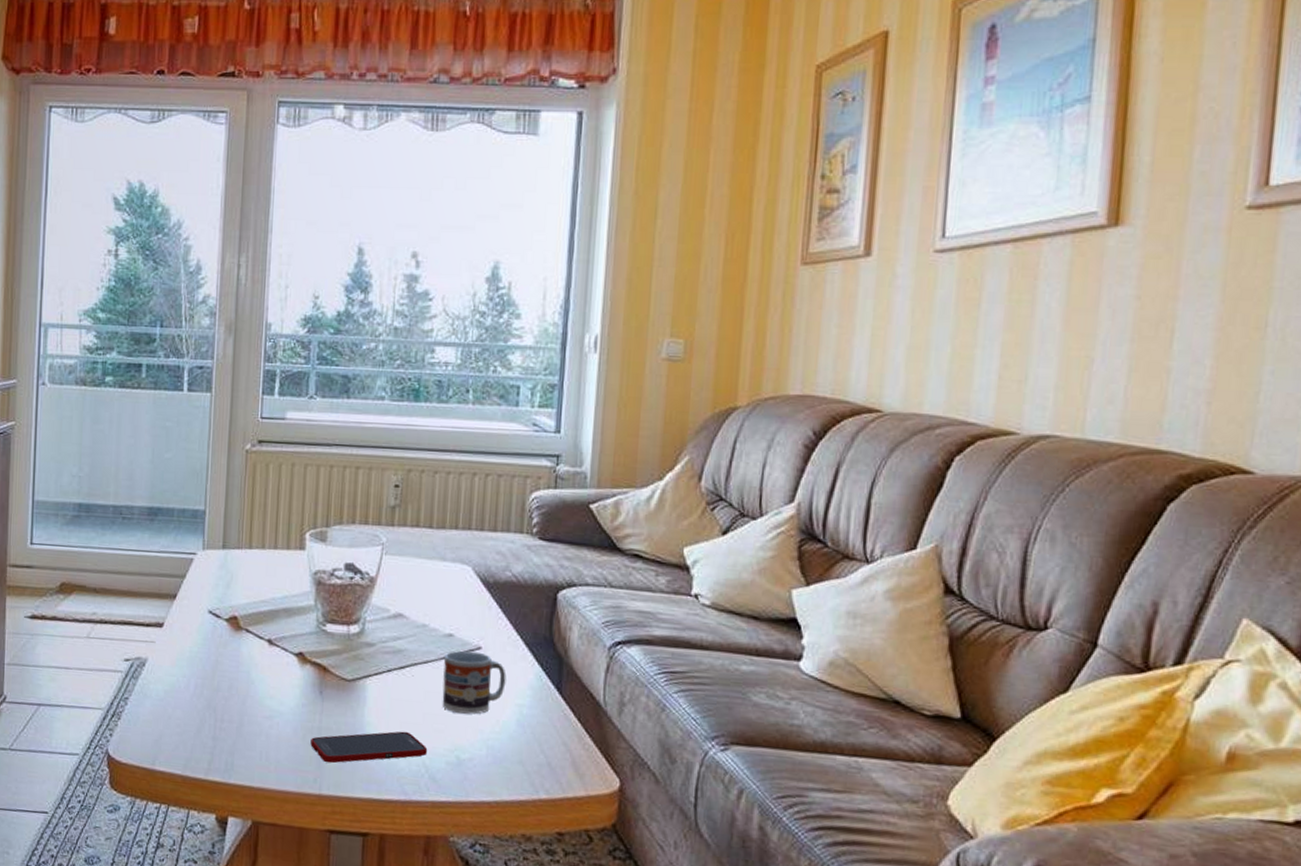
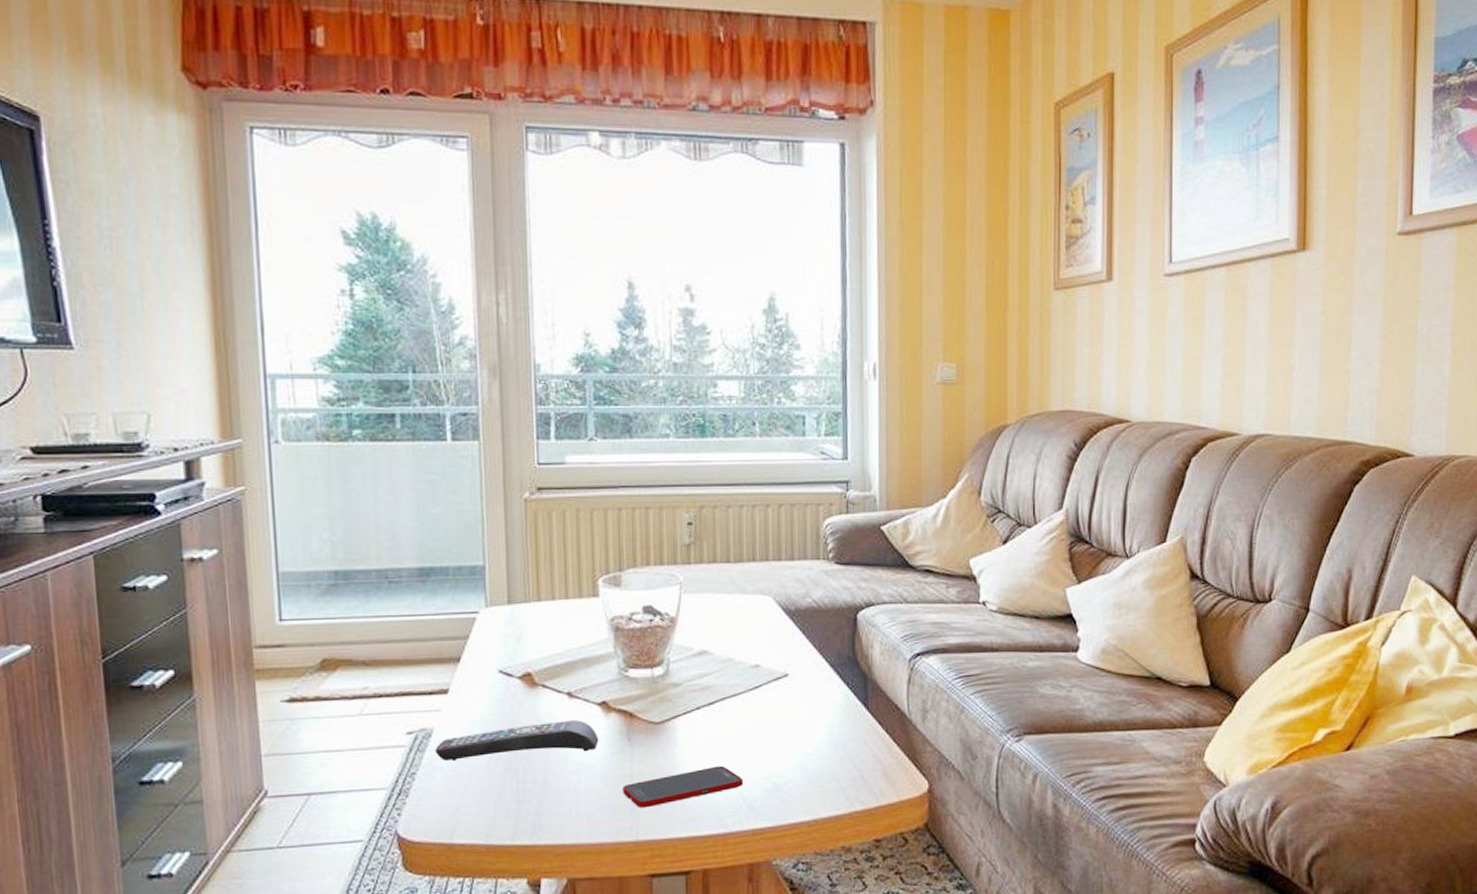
remote control: none [146,666,293,700] -> present [434,720,599,762]
cup: present [442,650,506,715] -> none [751,679,815,741]

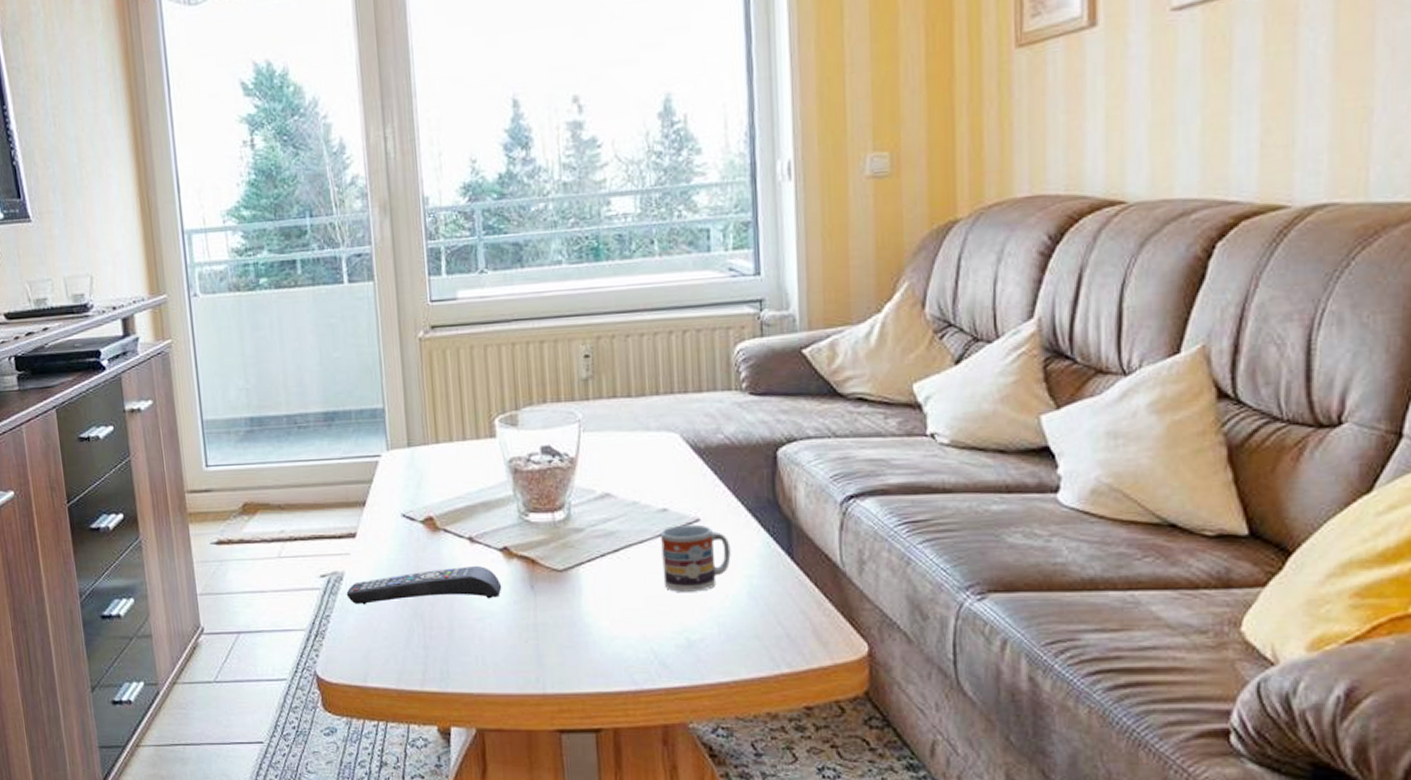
cell phone: present [623,765,744,809] -> none [527,618,654,660]
cup: none [751,679,815,741] -> present [659,524,731,592]

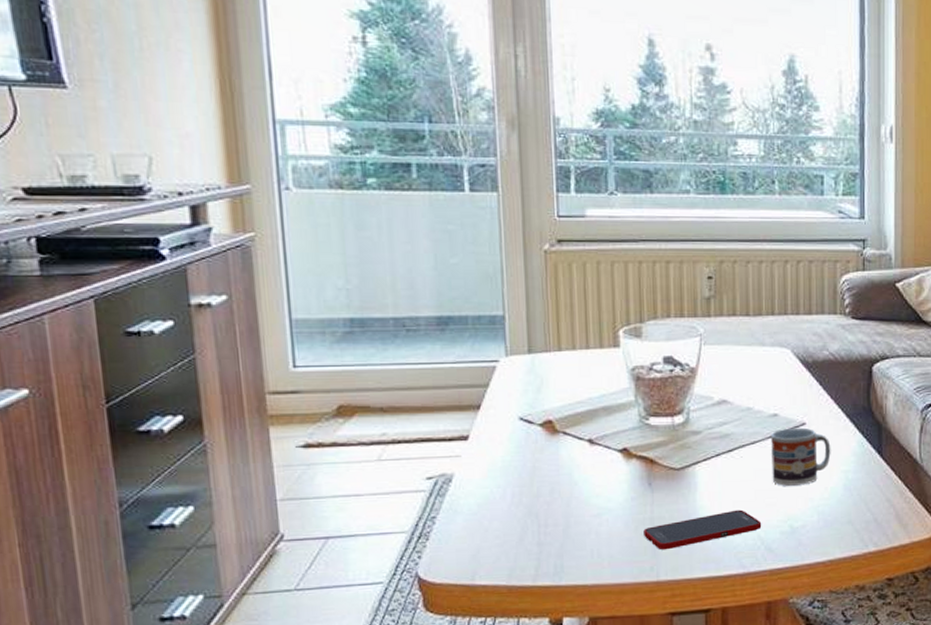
remote control: present [346,566,502,605] -> none [455,466,620,506]
cell phone: none [527,618,654,660] -> present [643,509,762,550]

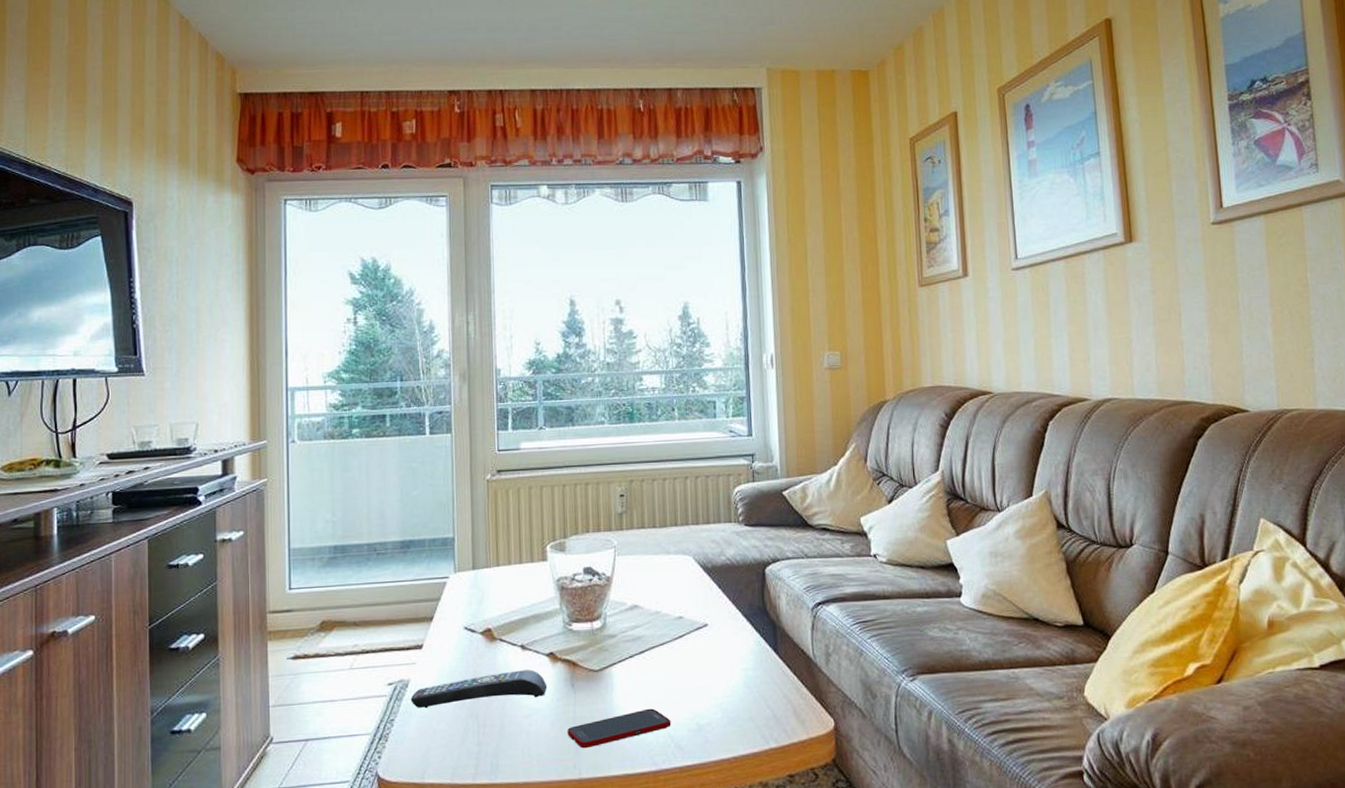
remote control: none [455,466,620,506] -> present [410,670,547,709]
cup: present [770,427,831,486] -> none [676,628,731,685]

